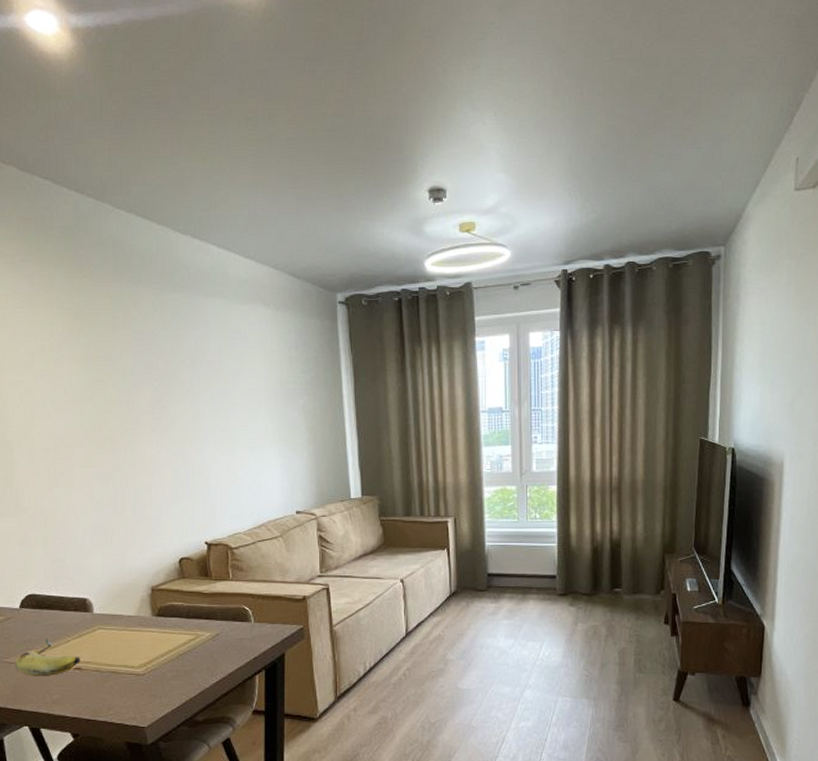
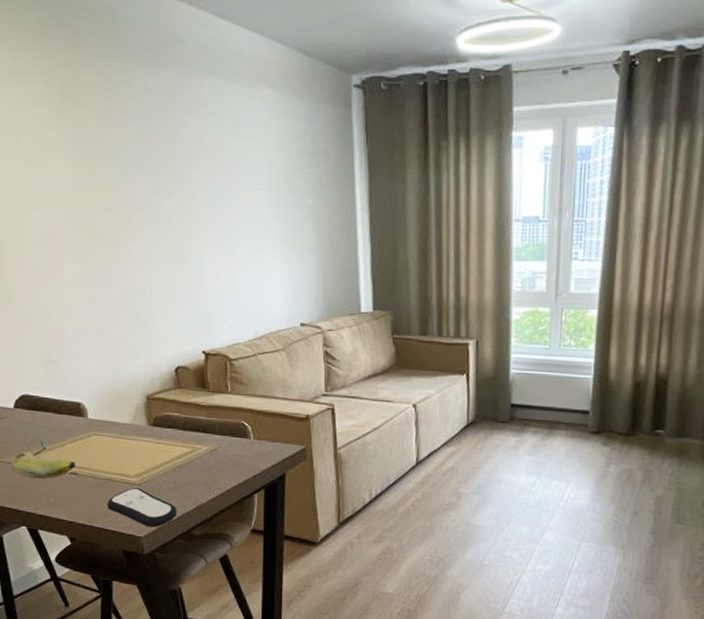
remote control: none [111,678,180,717] -> present [107,488,177,528]

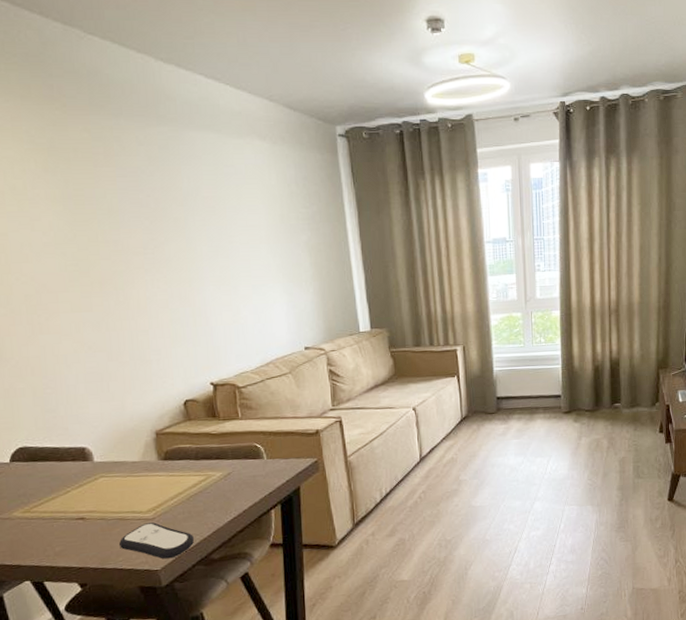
fruit: present [12,441,76,479] -> none [10,491,83,530]

